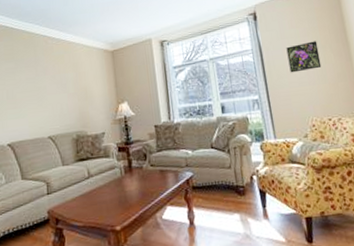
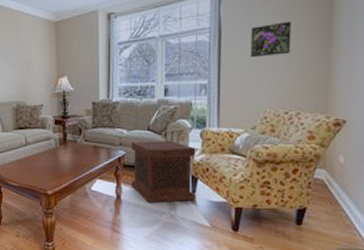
side table: none [197,156,267,225] -> present [131,141,196,203]

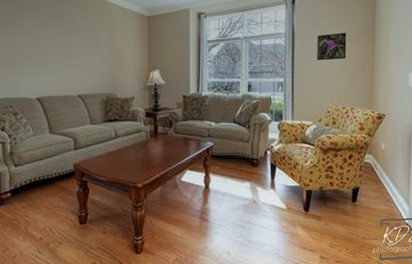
side table: present [131,141,196,203] -> none [218,132,275,190]

